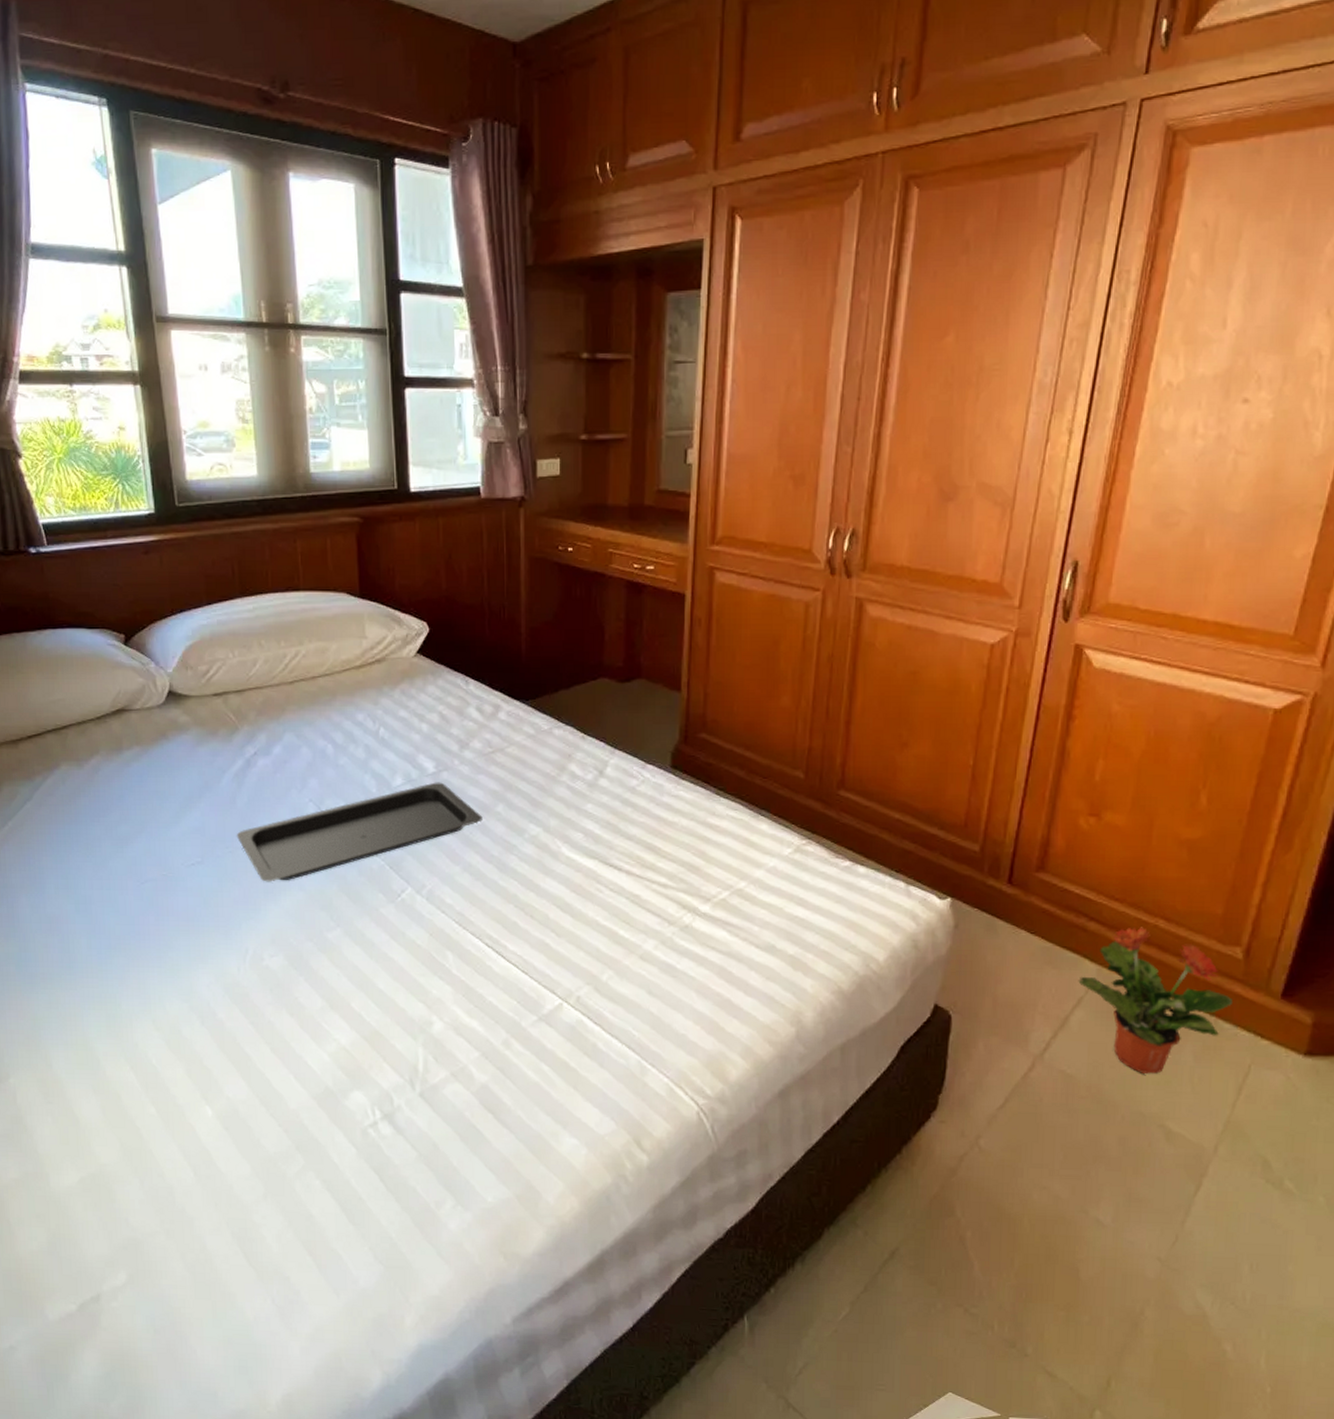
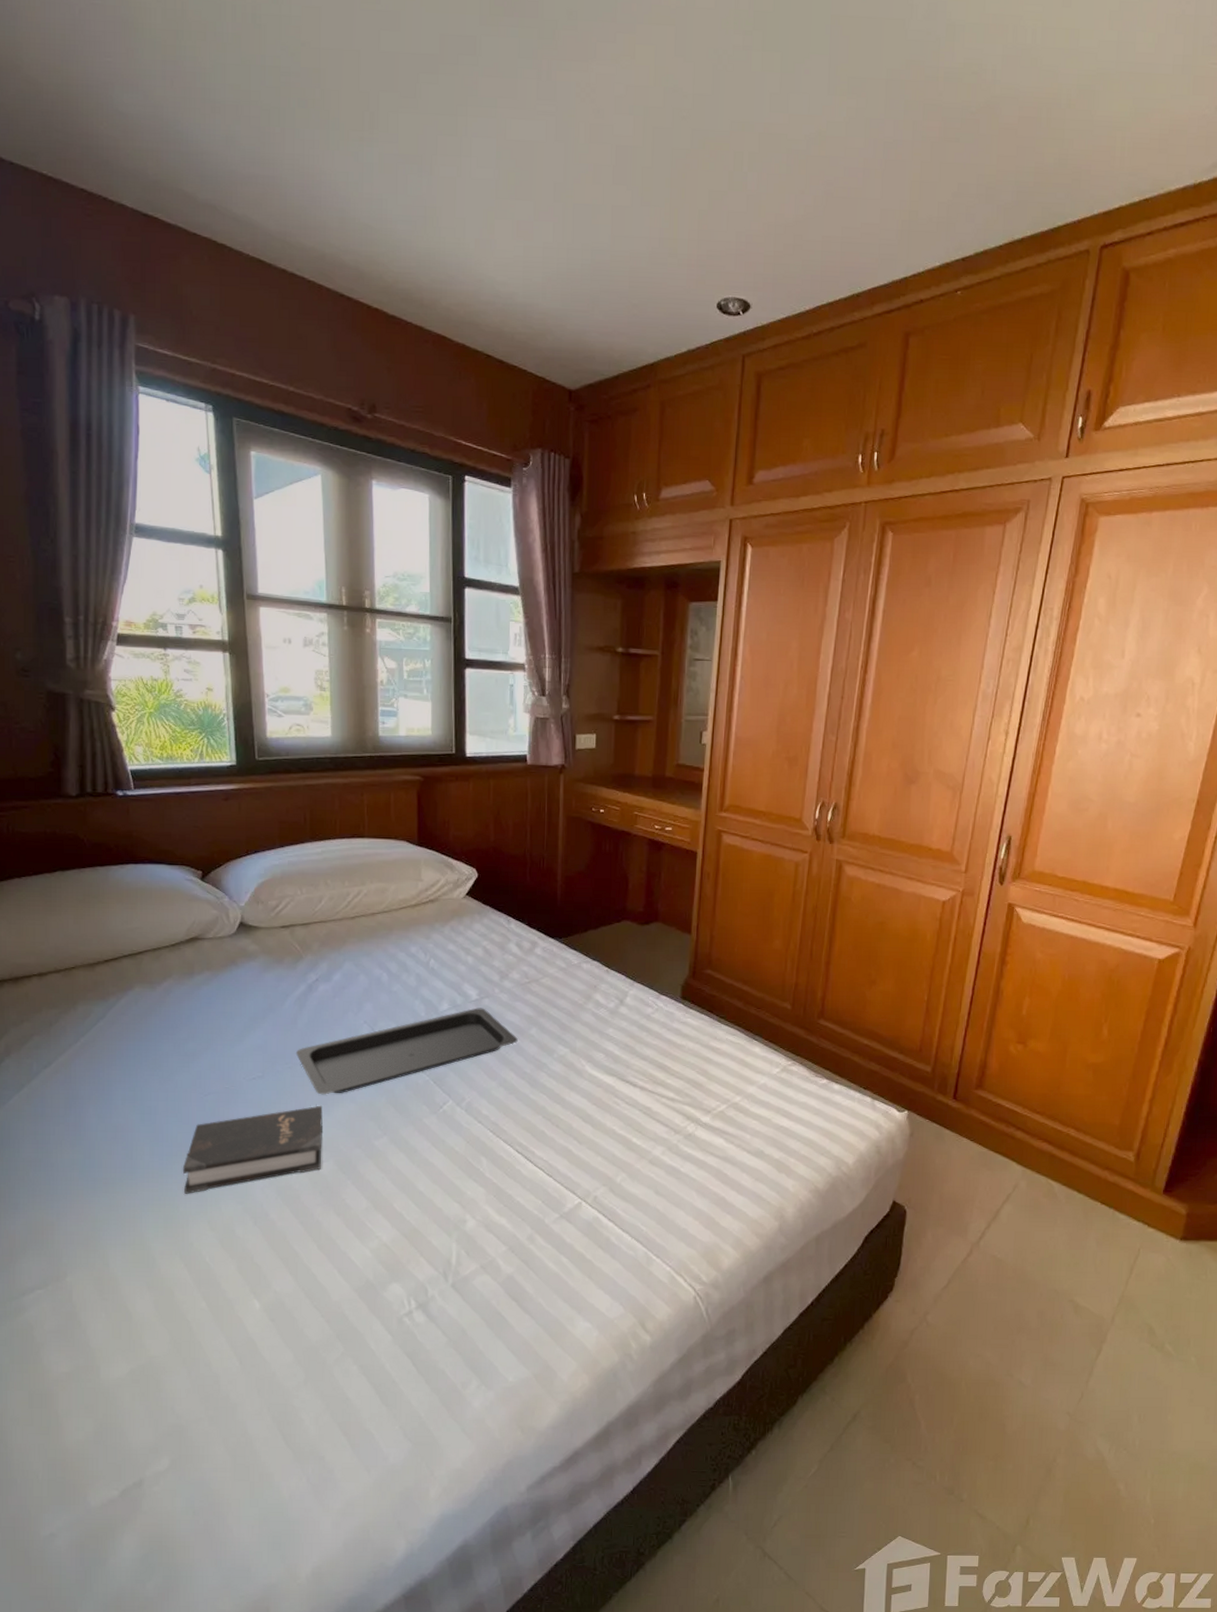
hardback book: none [122,893,271,991] -> present [182,1105,323,1194]
potted plant: present [1078,927,1232,1074] -> none [1007,1135,1126,1257]

